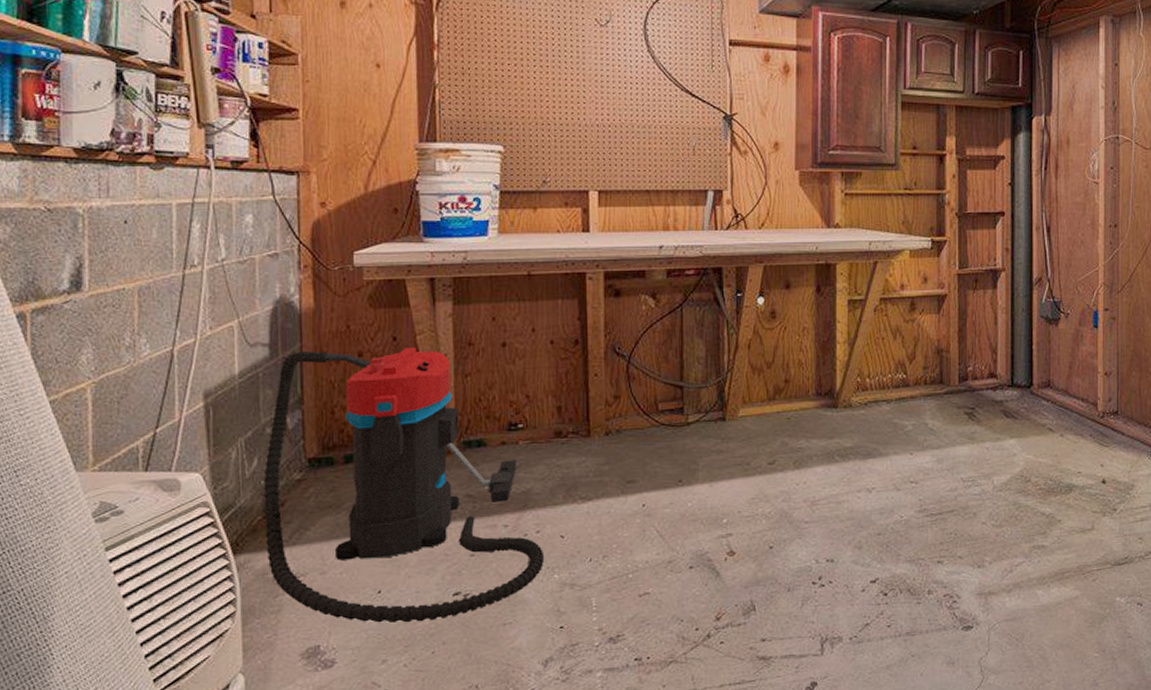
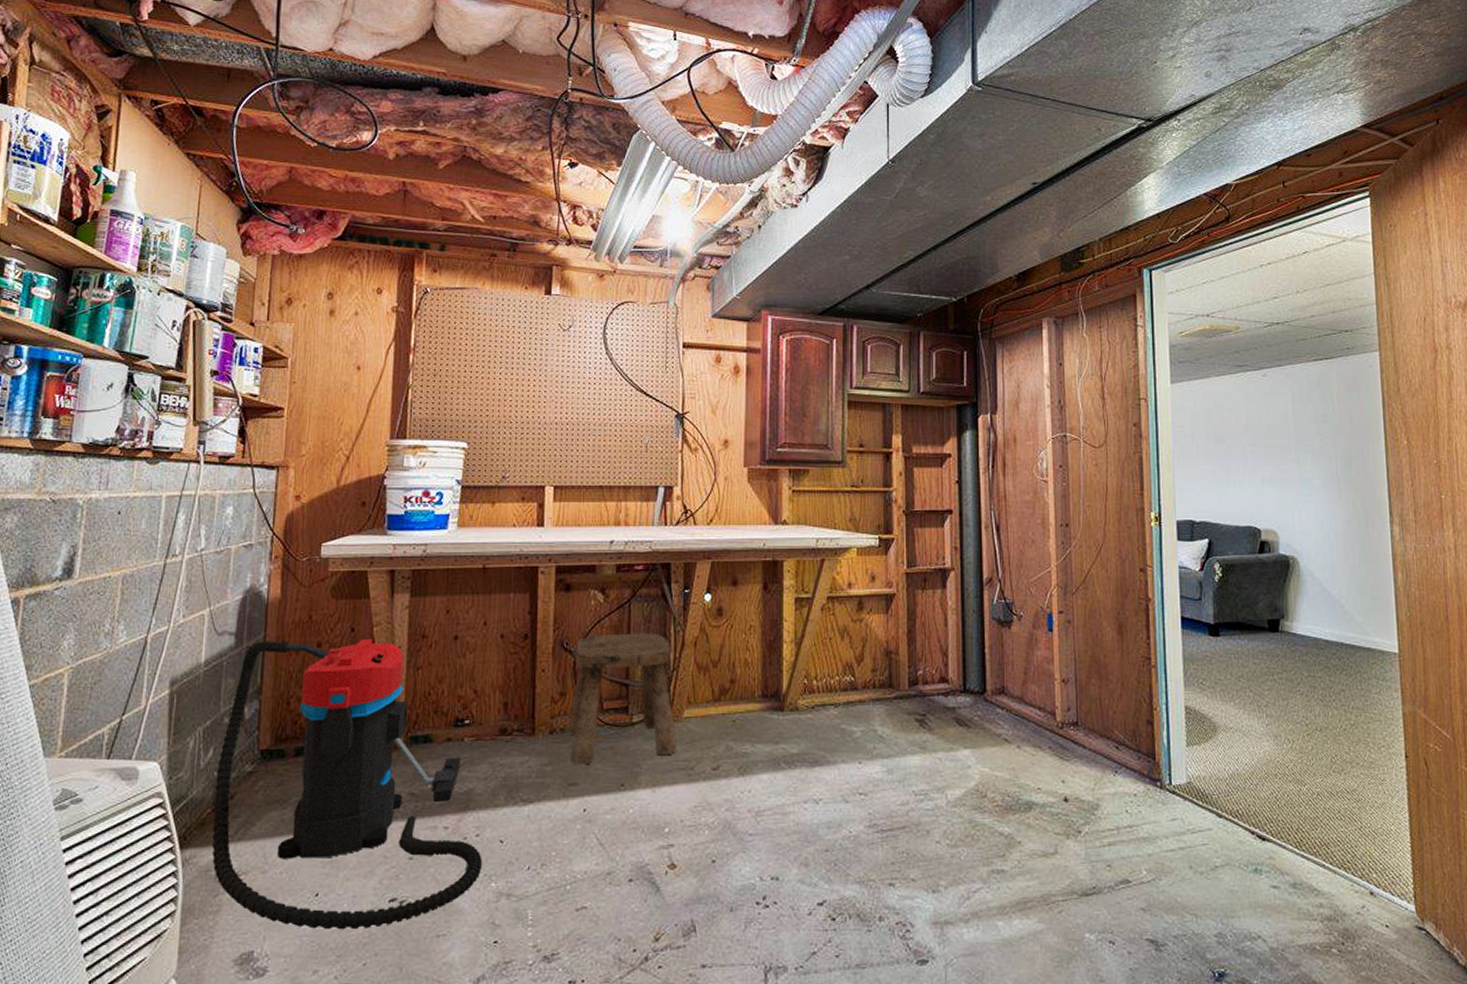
stool: none [622,336,733,464] -> present [567,633,677,765]

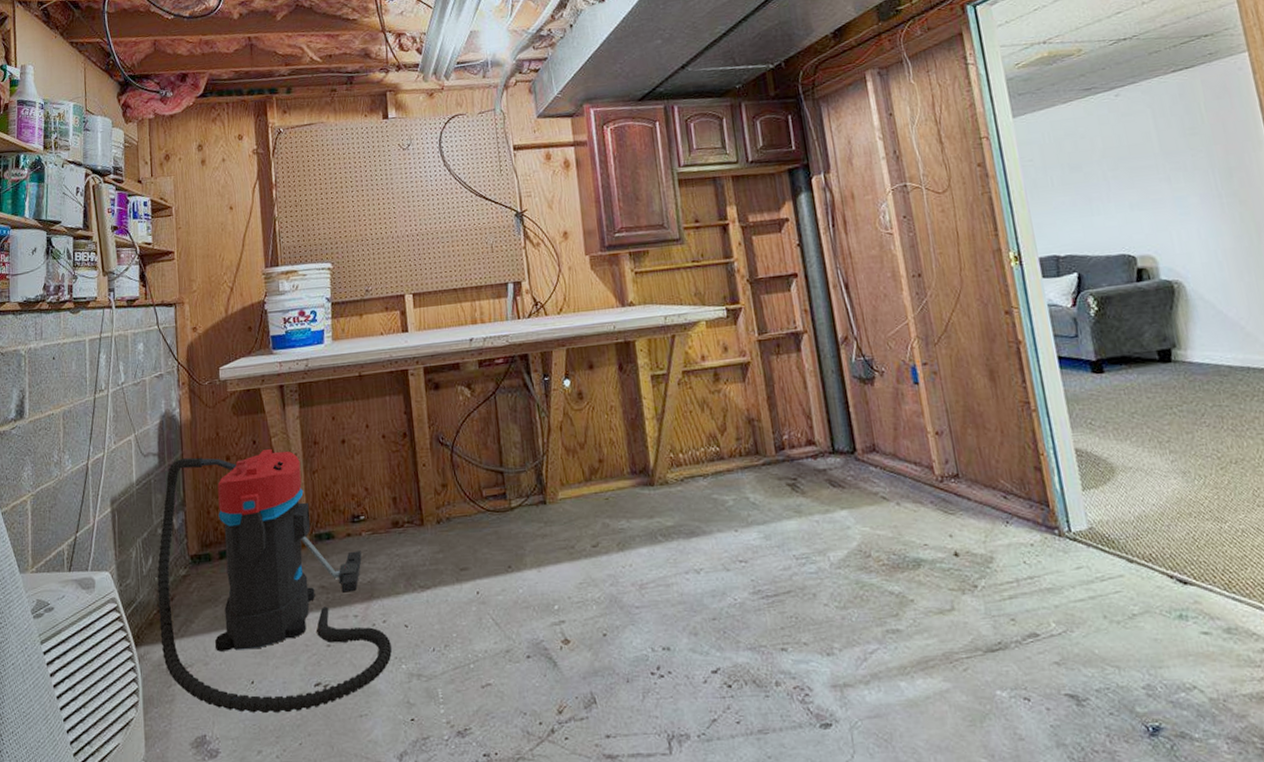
stool: present [567,633,677,765] -> none [450,421,557,551]

